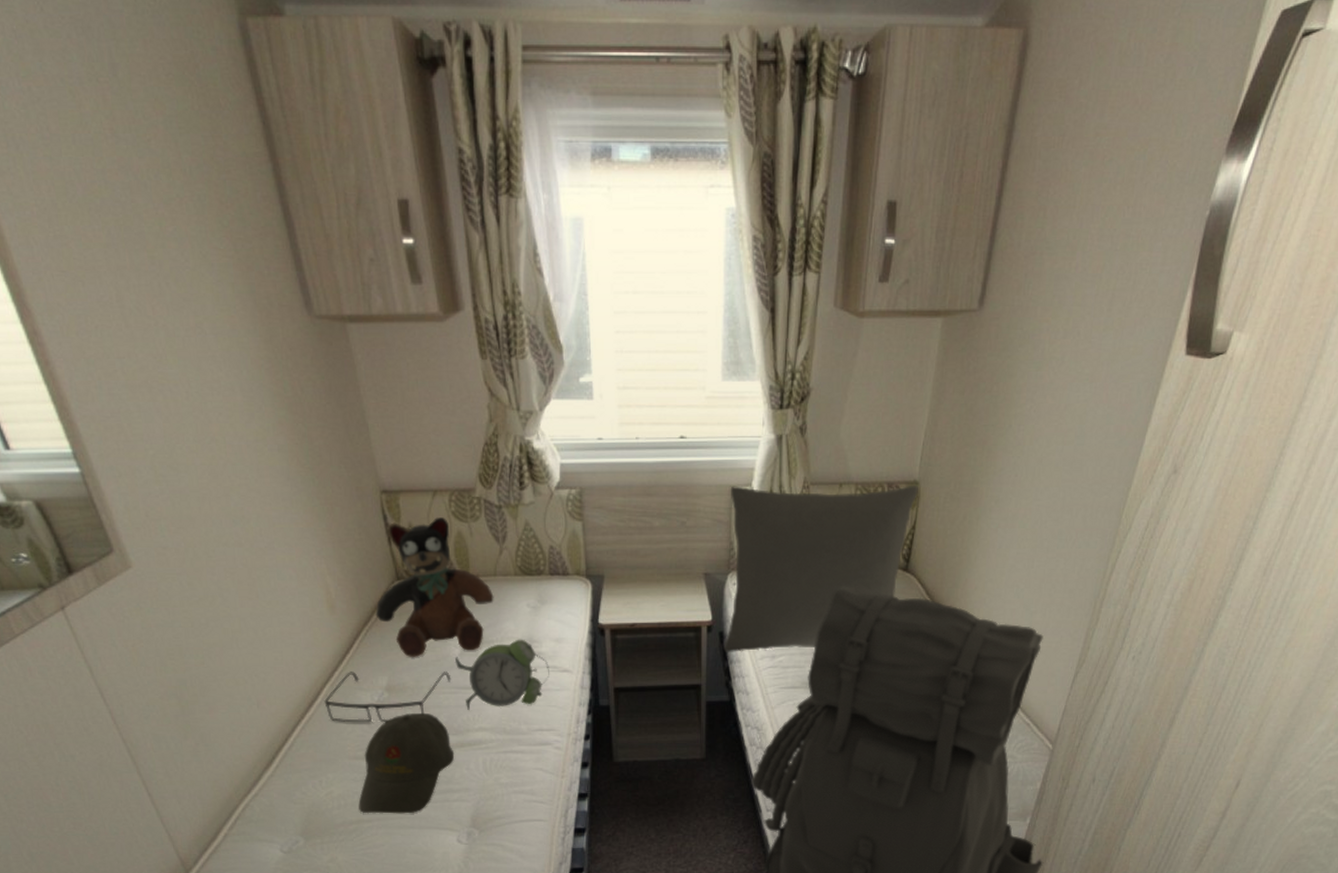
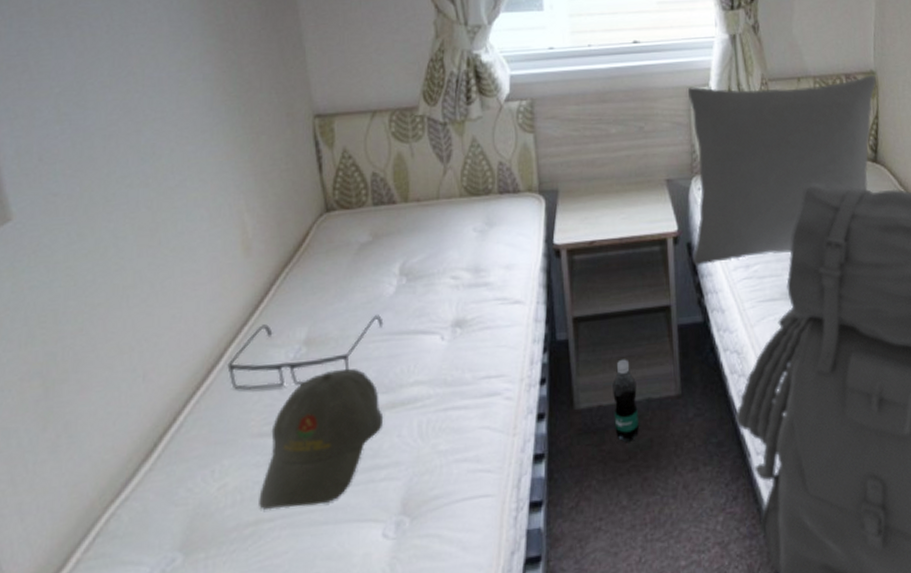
stuffed animal: present [375,517,494,657] -> none [298,139,436,301]
alarm clock: present [455,639,549,710] -> none [389,268,498,360]
bottle: none [647,725,667,791] -> present [612,359,639,442]

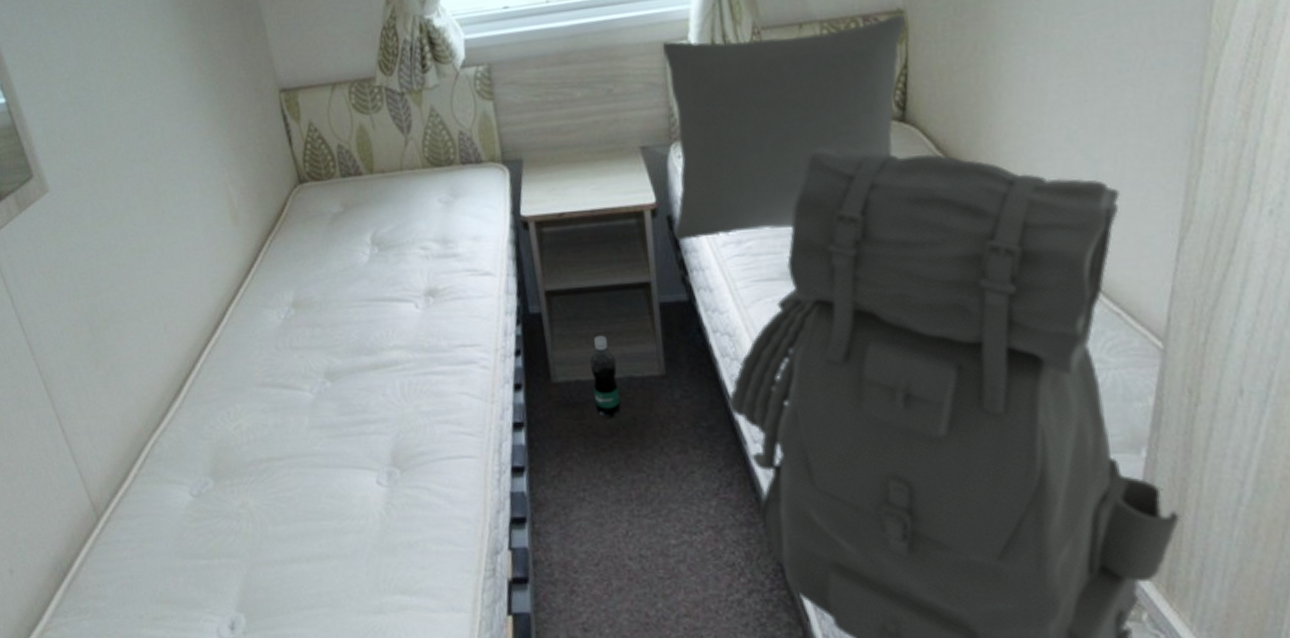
glasses: present [227,315,384,390] -> none [230,282,361,345]
baseball cap: present [259,368,384,510] -> none [268,330,369,450]

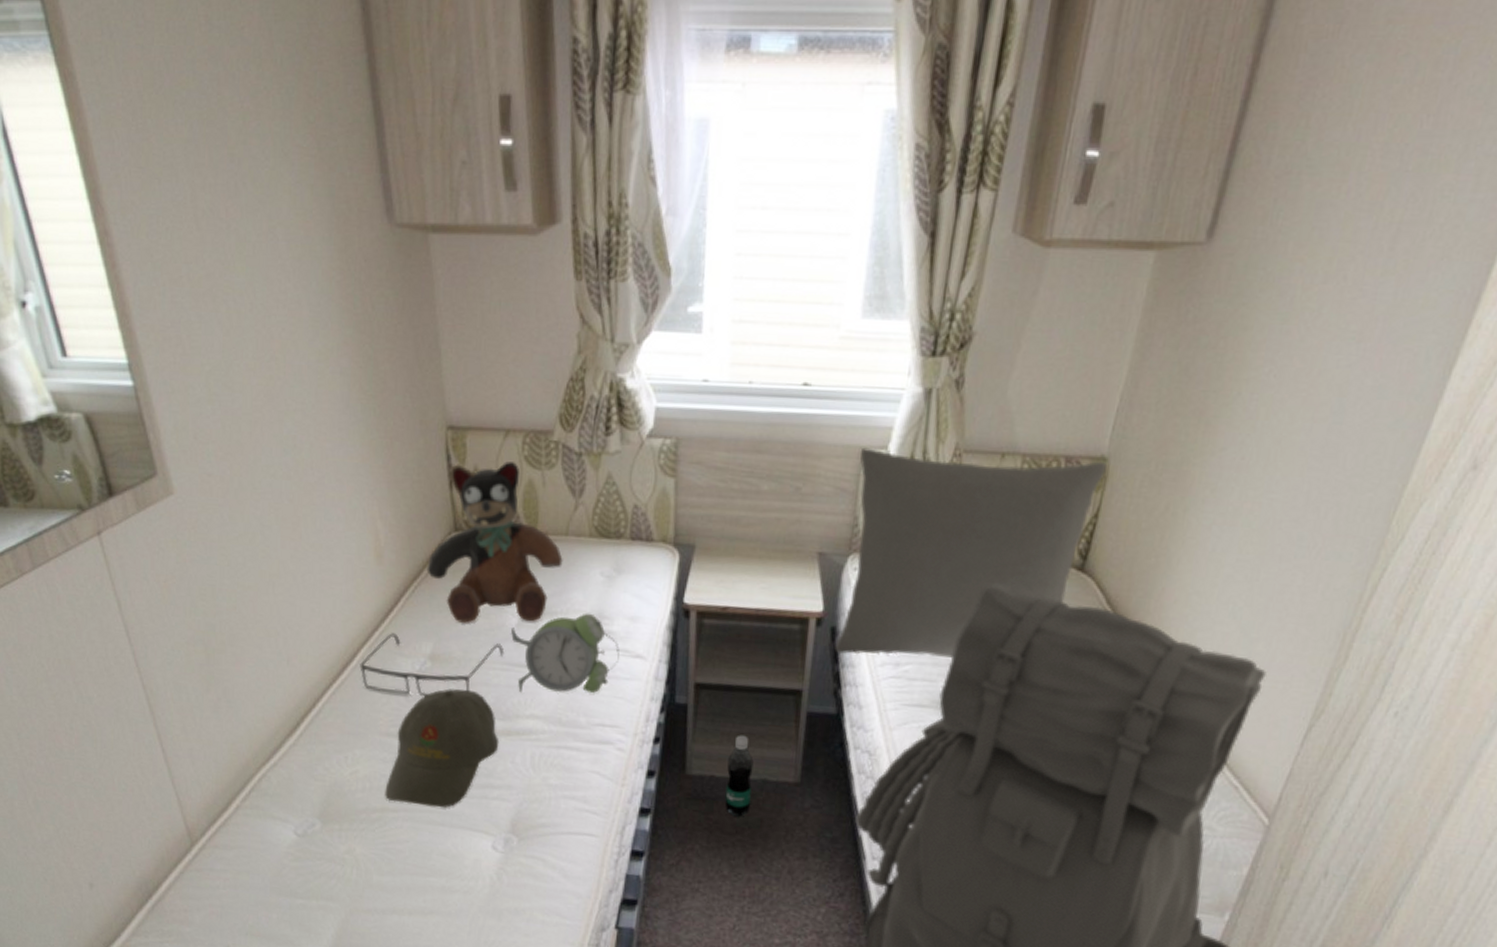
glasses: none [230,282,361,345] -> present [360,633,505,697]
baseball cap: none [268,330,369,450] -> present [385,688,499,808]
stuffed animal: none [278,111,402,268] -> present [426,461,563,623]
alarm clock: none [364,239,469,325] -> present [511,613,620,693]

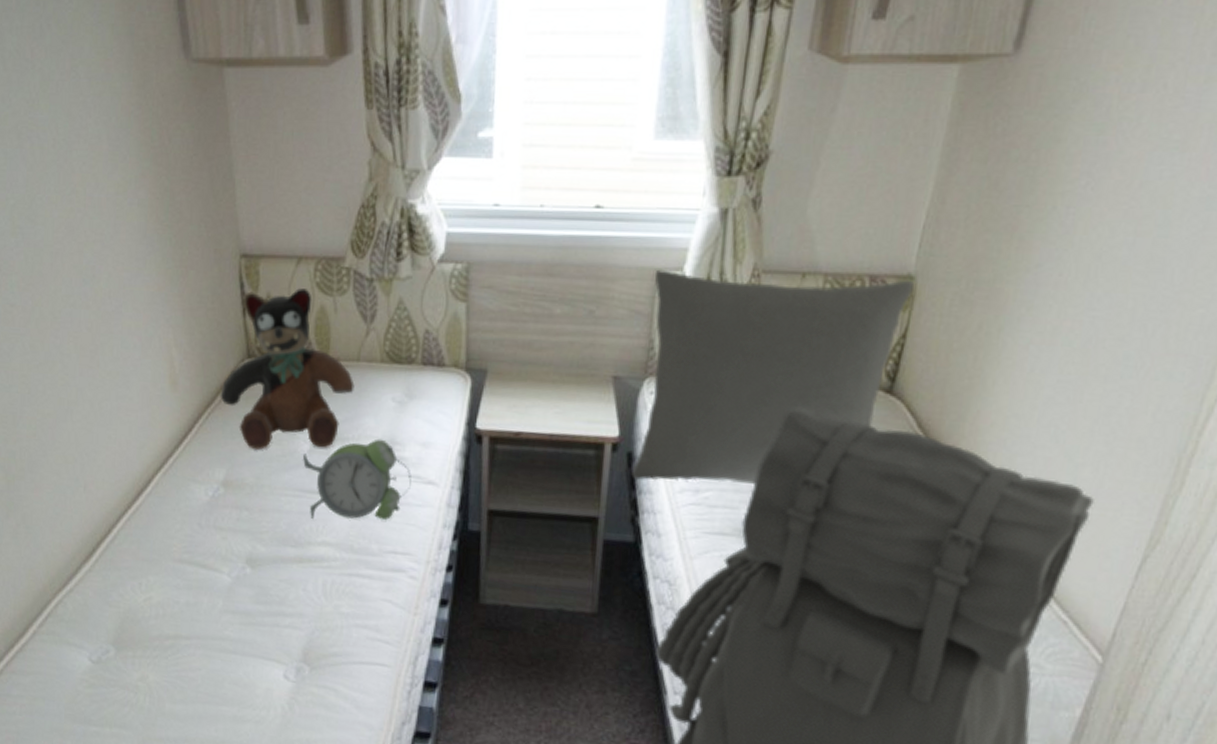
glasses: present [360,633,505,697] -> none [154,459,297,524]
baseball cap: present [385,688,499,808] -> none [178,515,291,635]
bottle: present [724,735,754,817] -> none [519,563,549,648]

